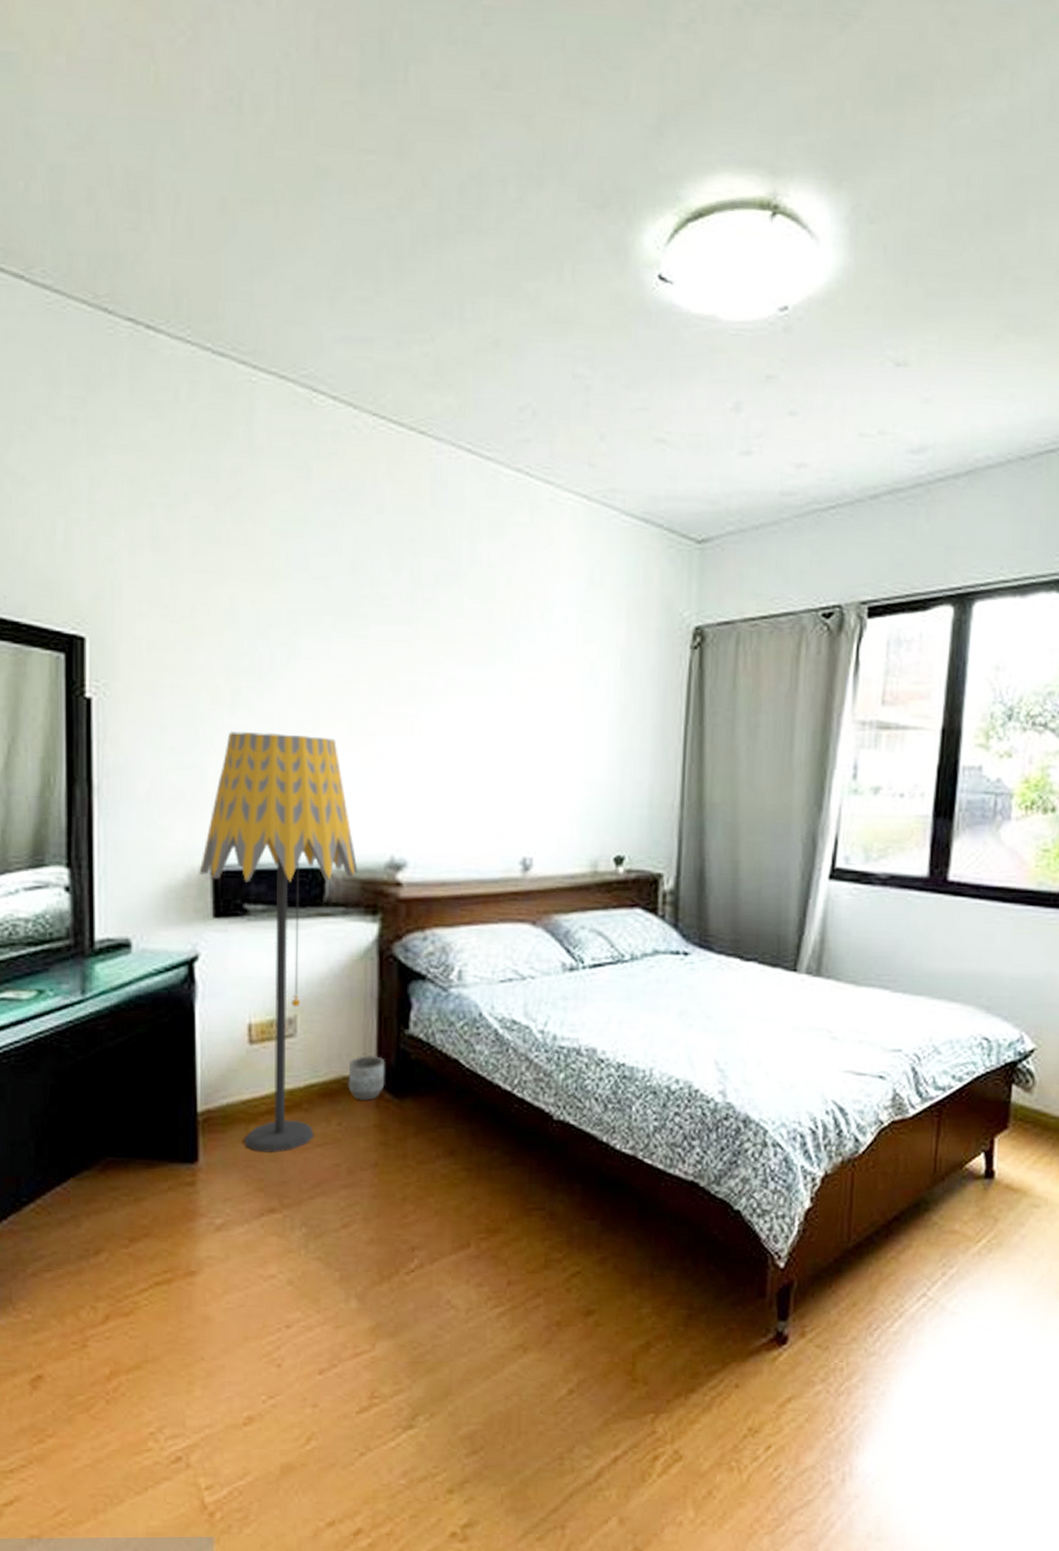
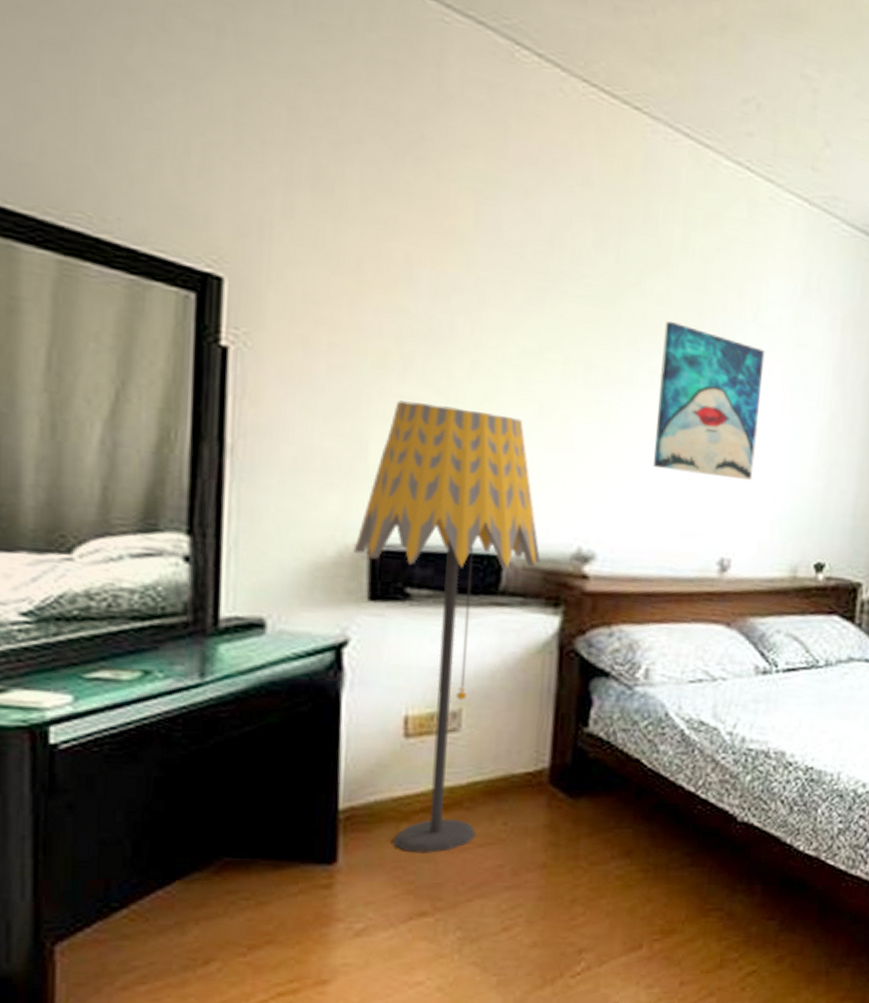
planter: present [348,1054,385,1101] -> none [517,752,560,800]
wall art: none [454,630,554,779] -> present [652,321,765,481]

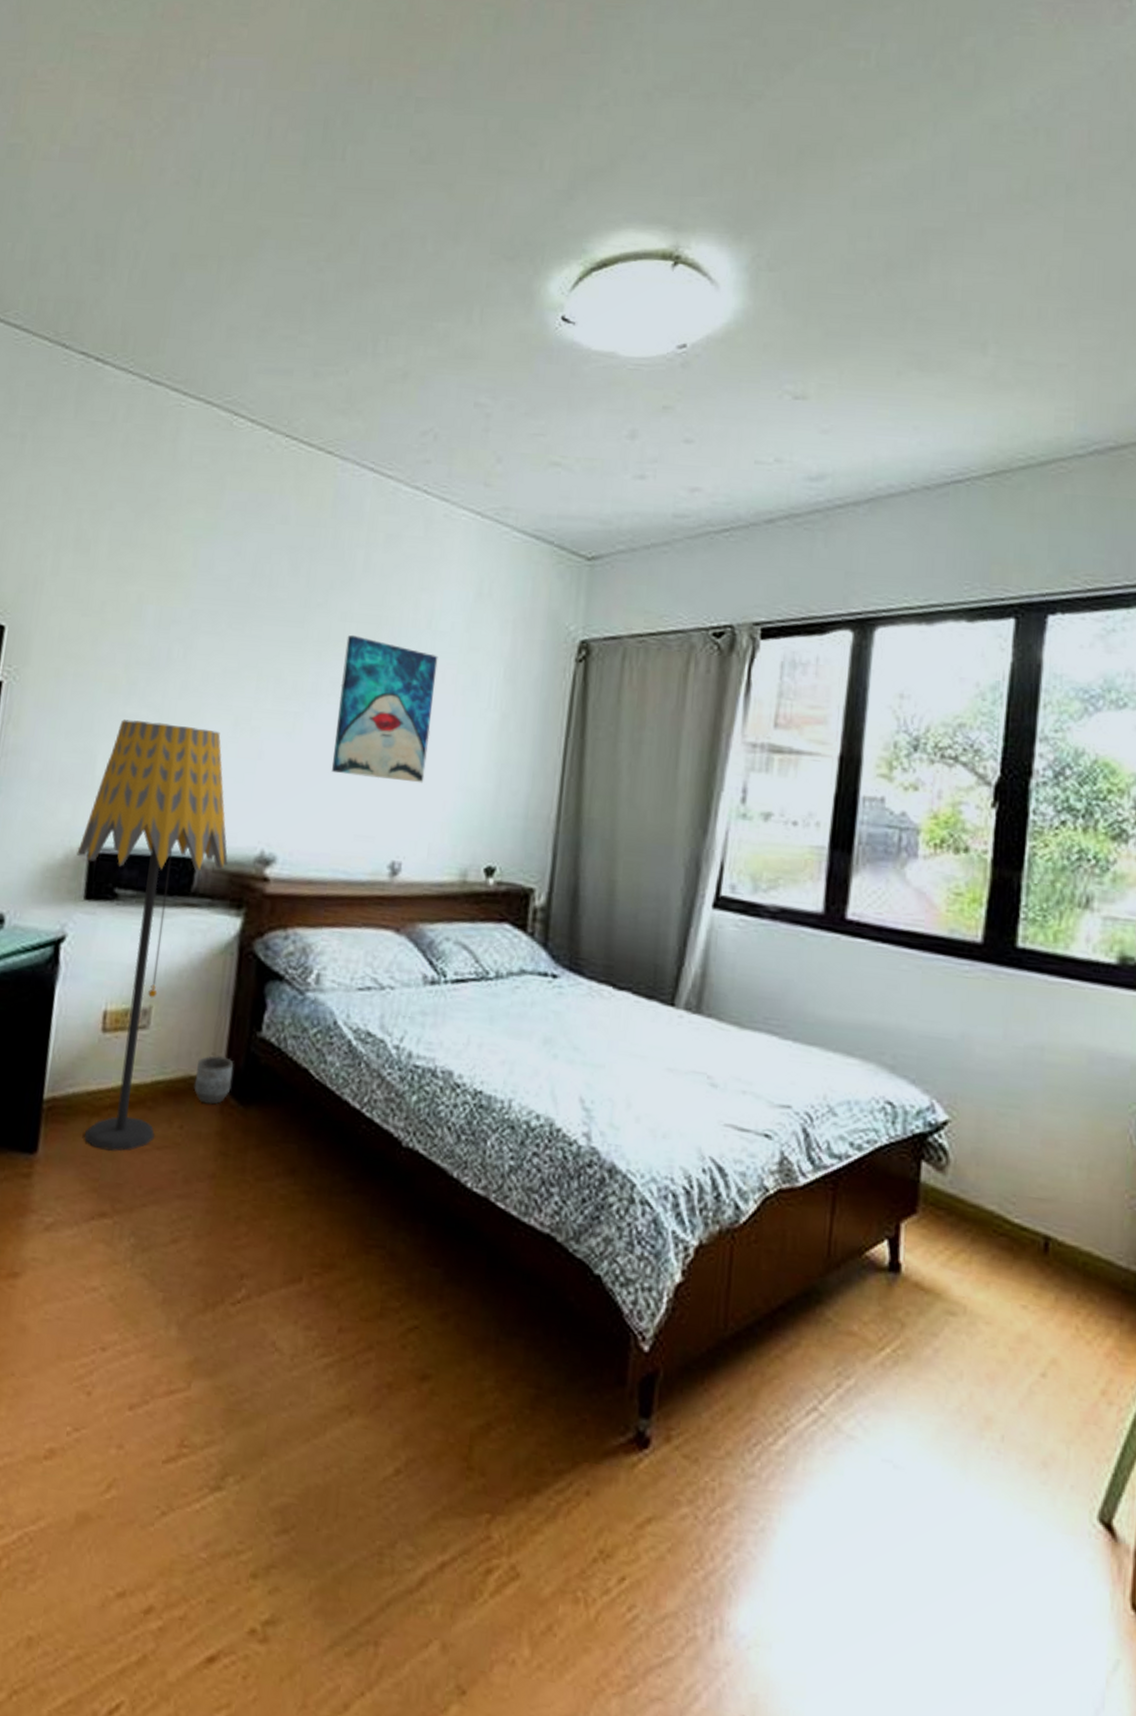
planter: none [517,752,560,800] -> present [194,1055,234,1105]

